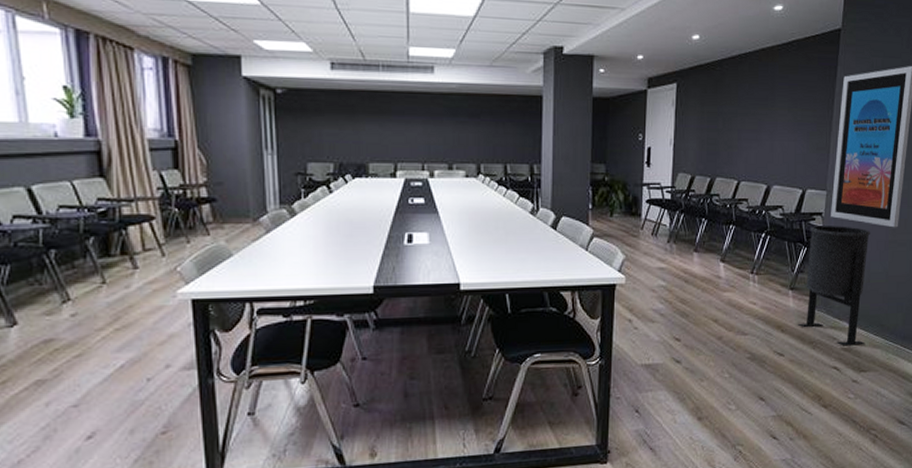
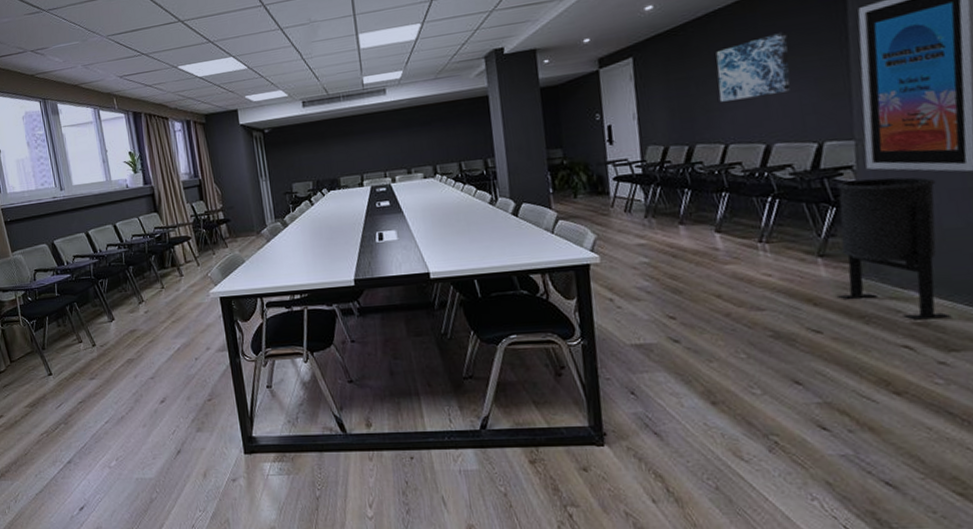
wall art: none [739,84,794,141] -> present [716,31,791,102]

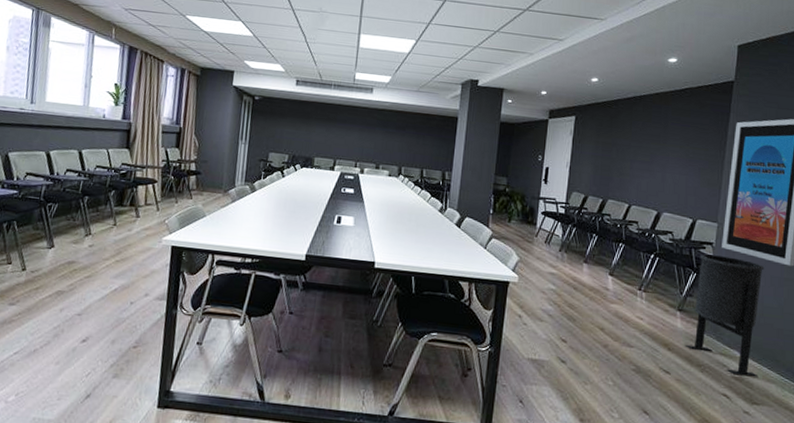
wall art: present [716,31,791,102] -> none [631,125,687,174]

